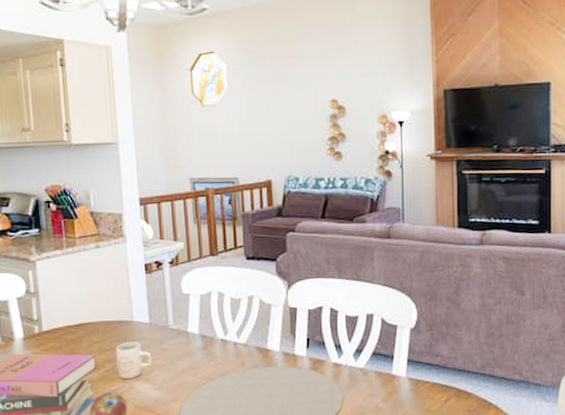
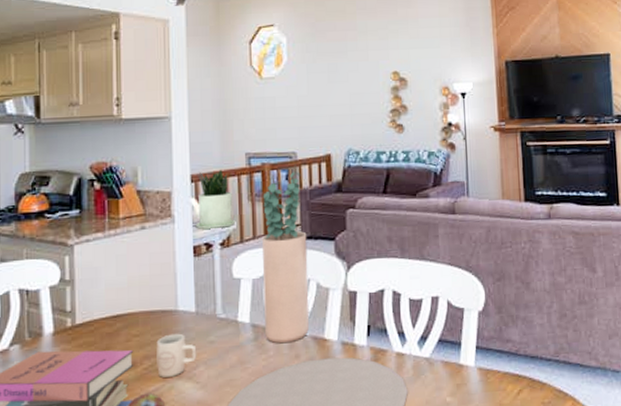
planter: none [146,194,184,250] -> present [195,170,236,230]
vase: none [207,189,254,353] -> present [261,164,310,344]

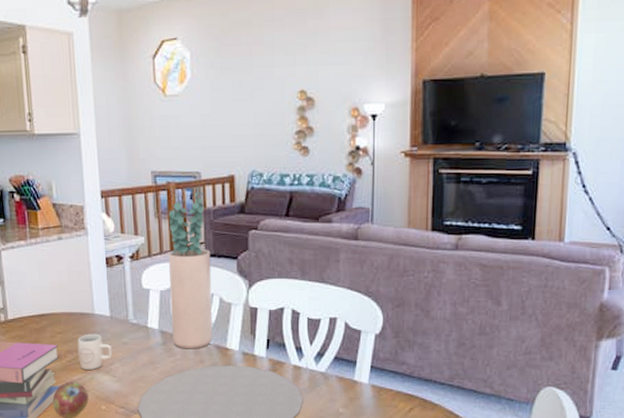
planter: present [195,170,236,230] -> none [107,187,144,243]

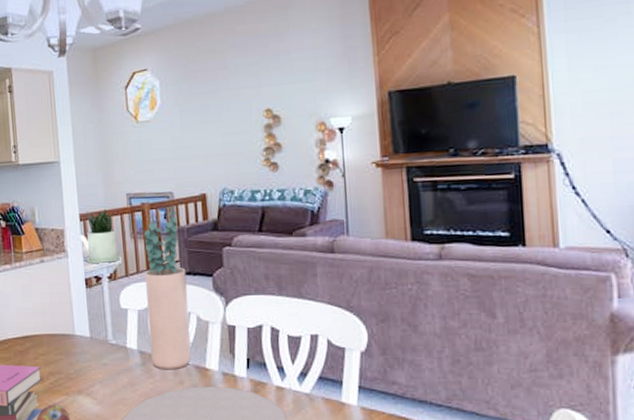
mug: present [77,333,113,370] -> none [59,355,93,392]
planter: none [107,187,144,243] -> present [86,210,121,264]

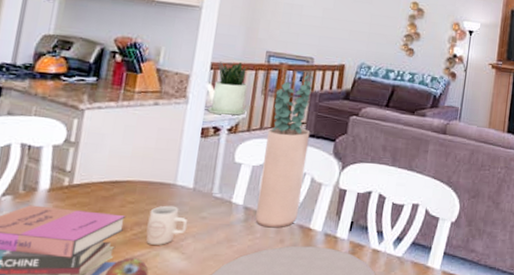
mug: none [59,355,93,392] -> present [146,205,188,245]

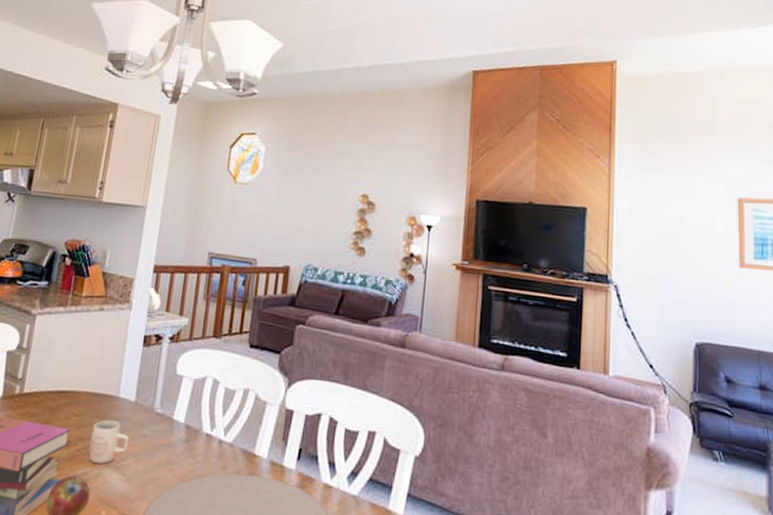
planter: present [207,62,248,116] -> none [150,264,190,323]
vase: present [255,68,314,228] -> none [197,270,258,452]

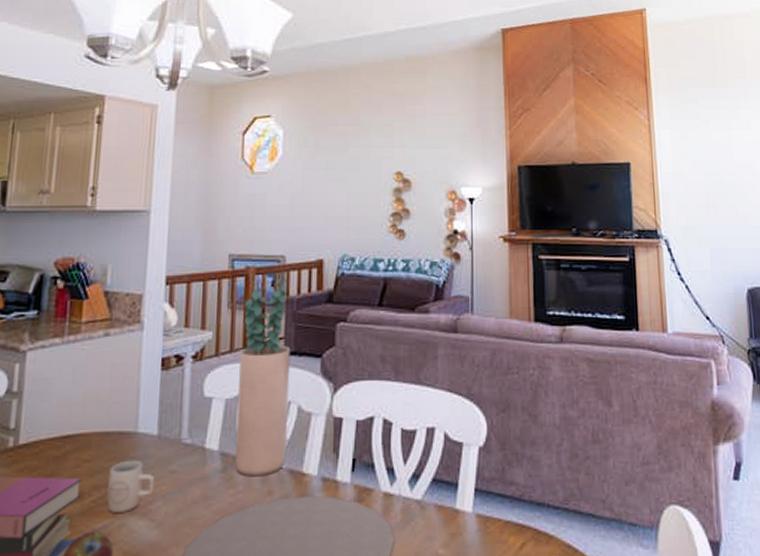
vase: none [197,270,258,452] -> present [235,269,291,477]

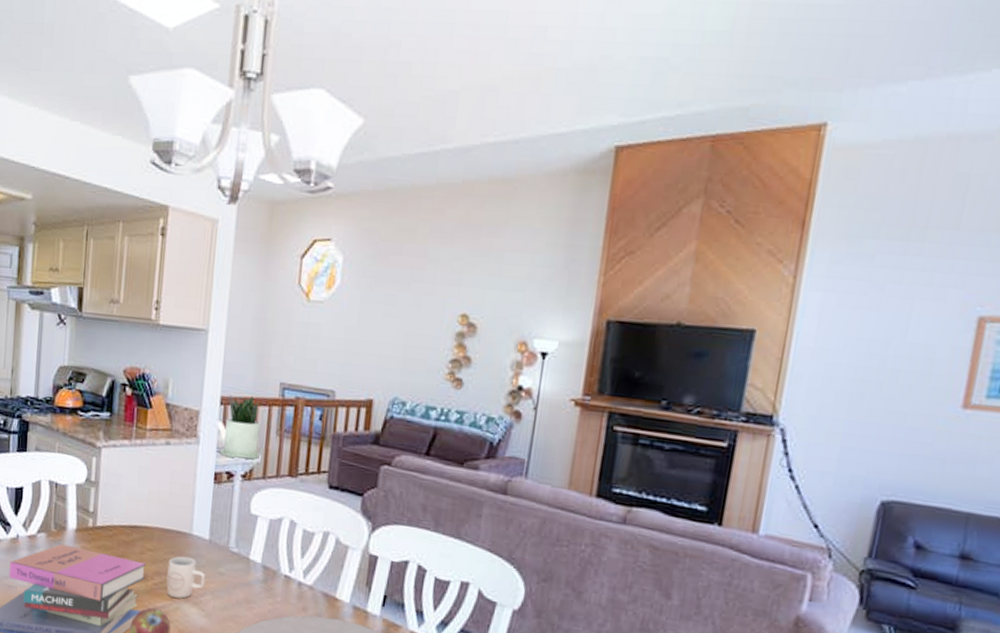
planter: none [166,272,213,340] -> present [219,396,261,460]
vase: present [235,269,291,477] -> none [275,403,336,594]

